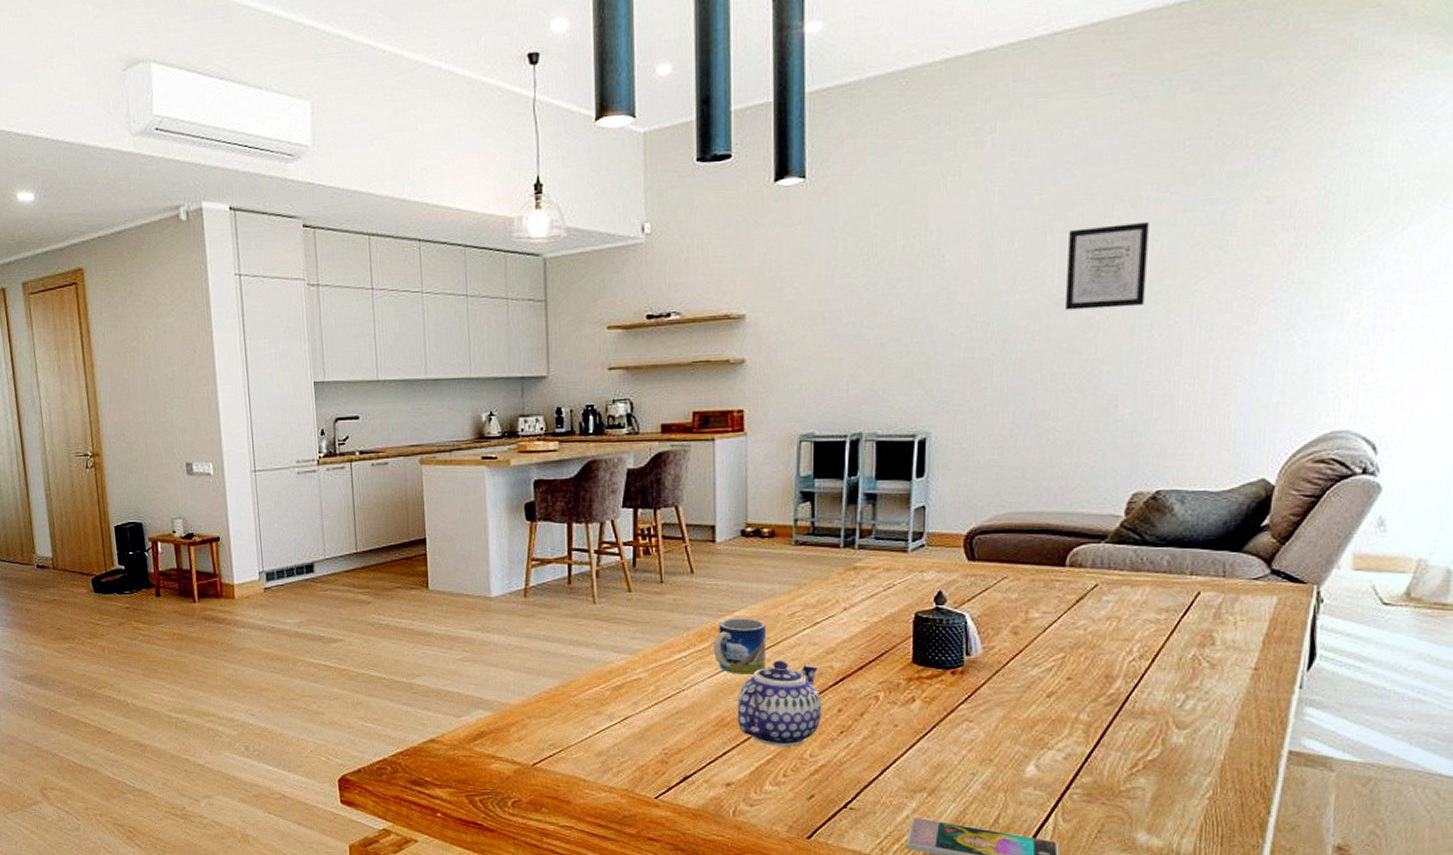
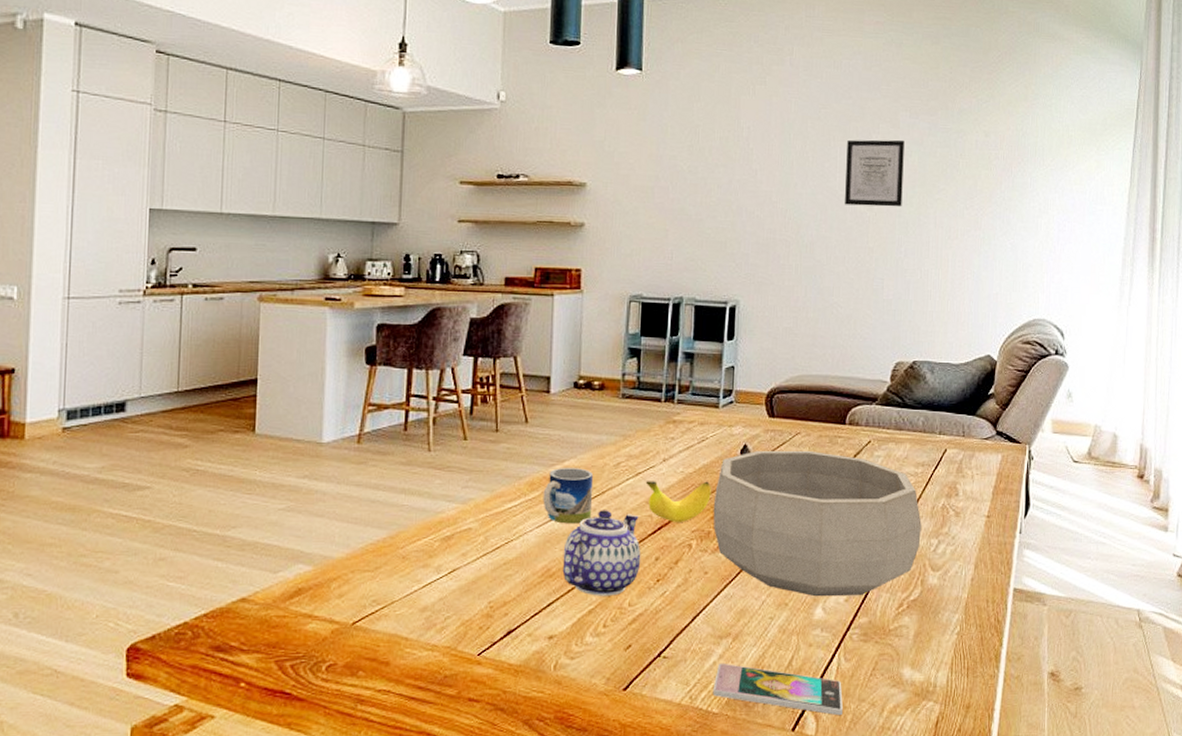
banana: none [824,630,900,673] -> present [645,481,711,522]
decorative bowl: none [902,596,1164,754] -> present [713,450,922,597]

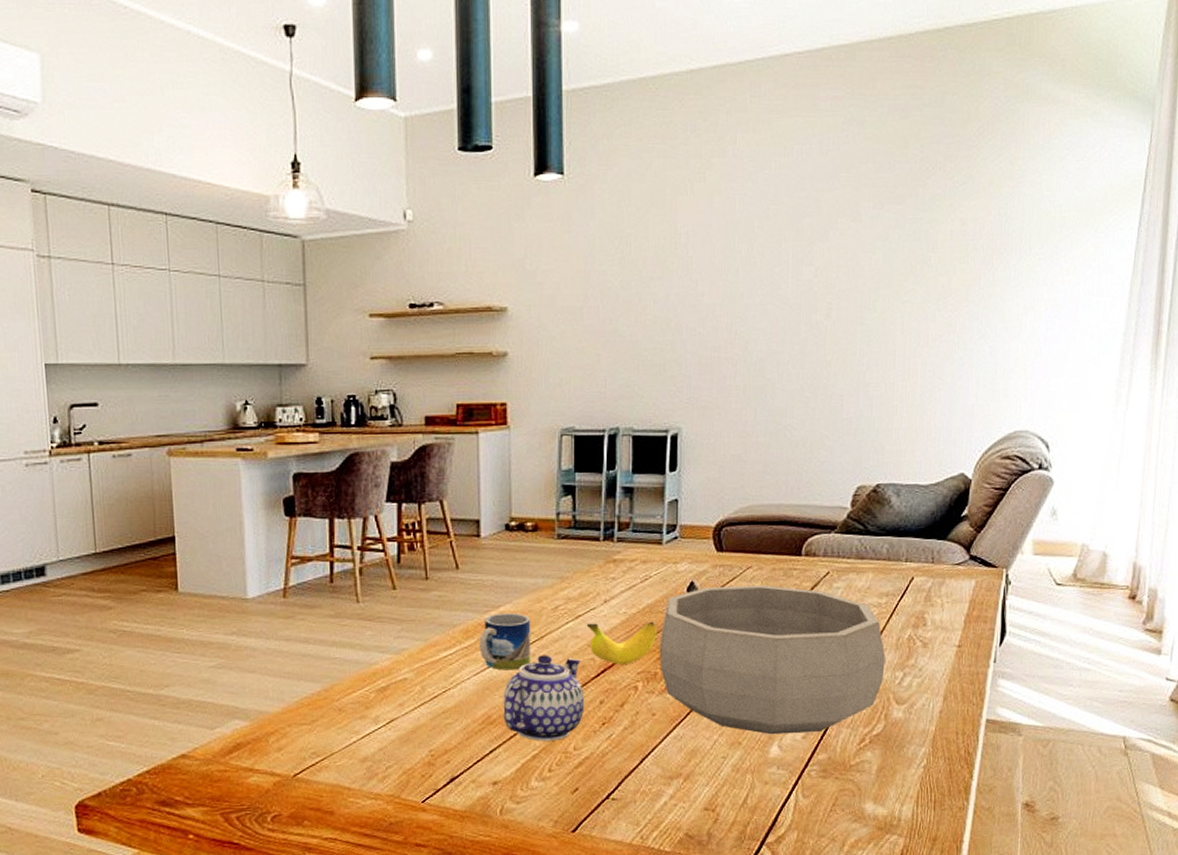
smartphone: present [712,663,843,716] -> none [664,803,801,852]
wall art: present [845,139,904,207] -> none [798,235,867,314]

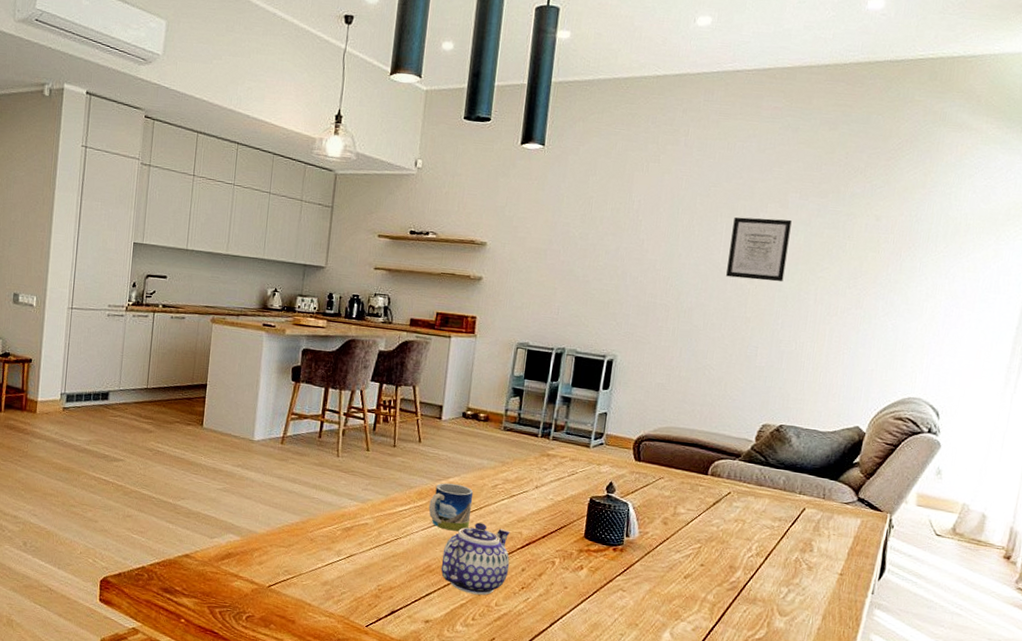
banana: present [586,621,657,665] -> none [518,503,577,542]
decorative bowl: present [659,584,885,735] -> none [576,489,774,627]
wall art: none [798,235,867,314] -> present [726,217,792,282]

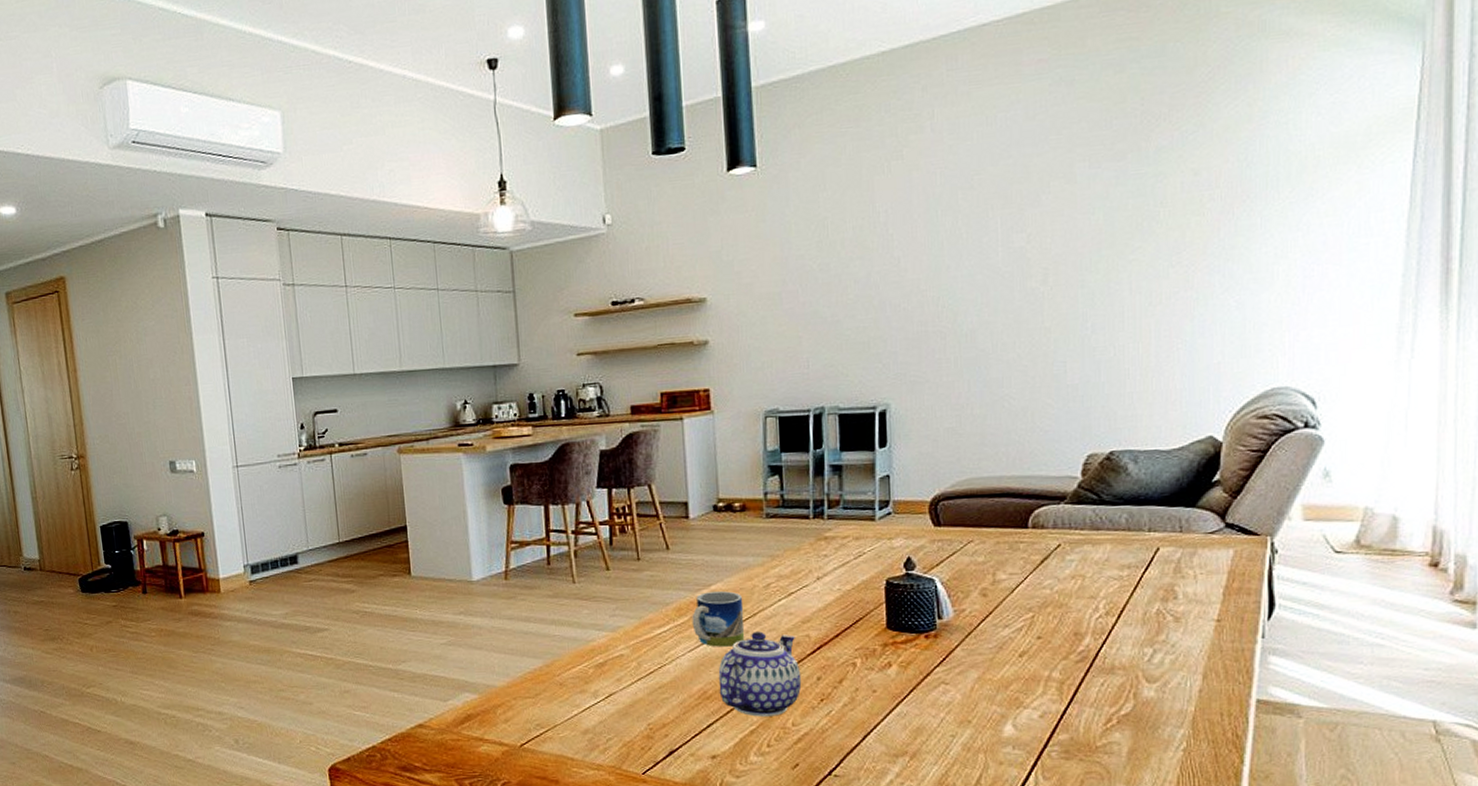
wall art: present [726,217,792,282] -> none [1009,196,1085,283]

